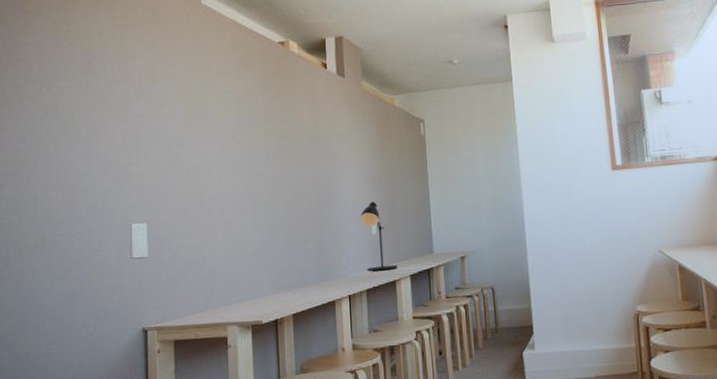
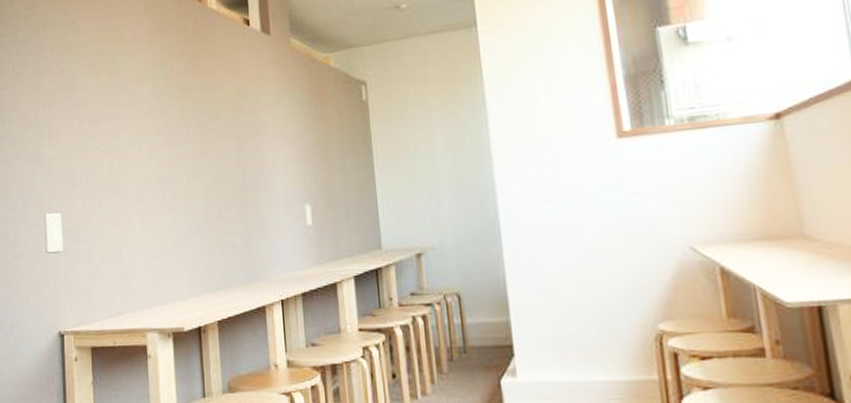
desk lamp: present [360,201,398,272] -> none [292,184,339,271]

